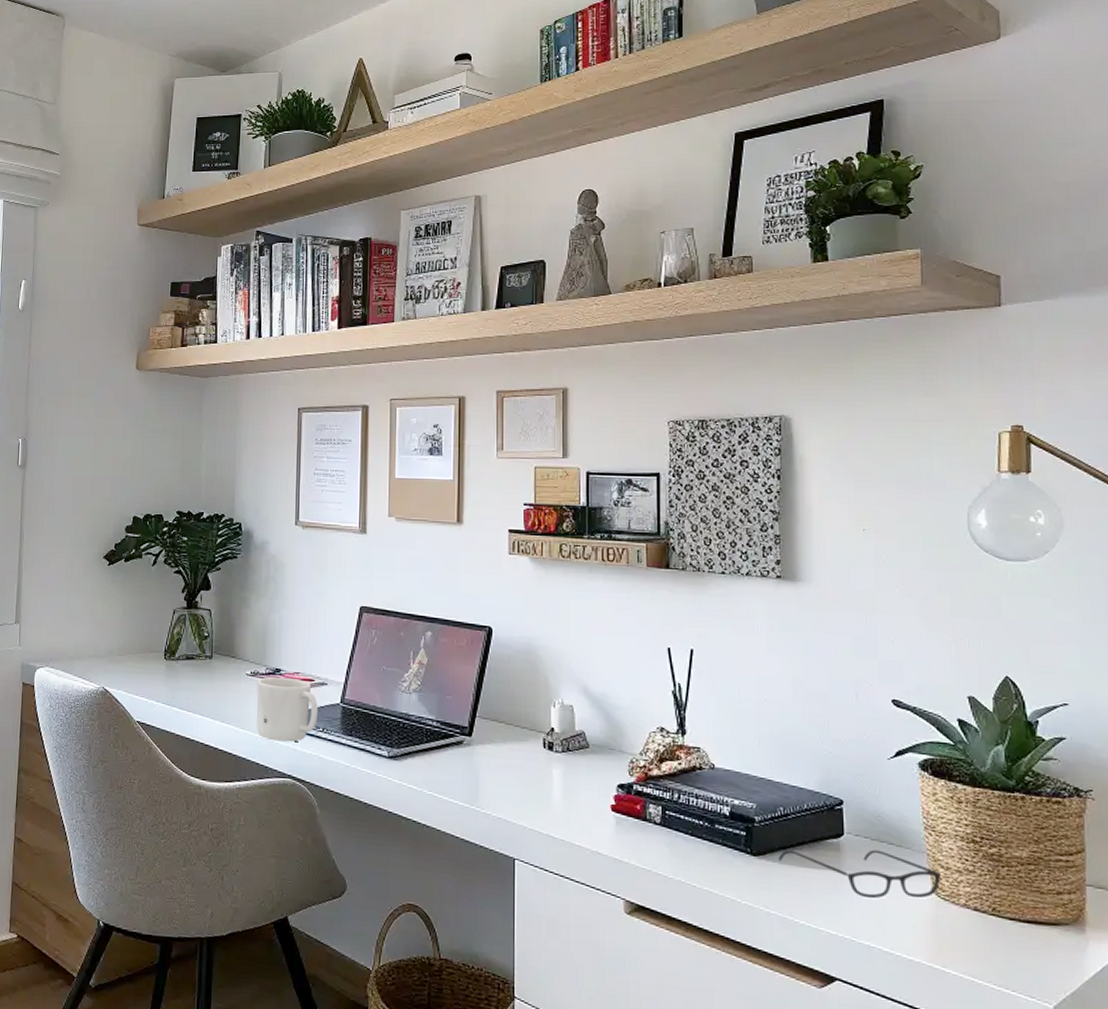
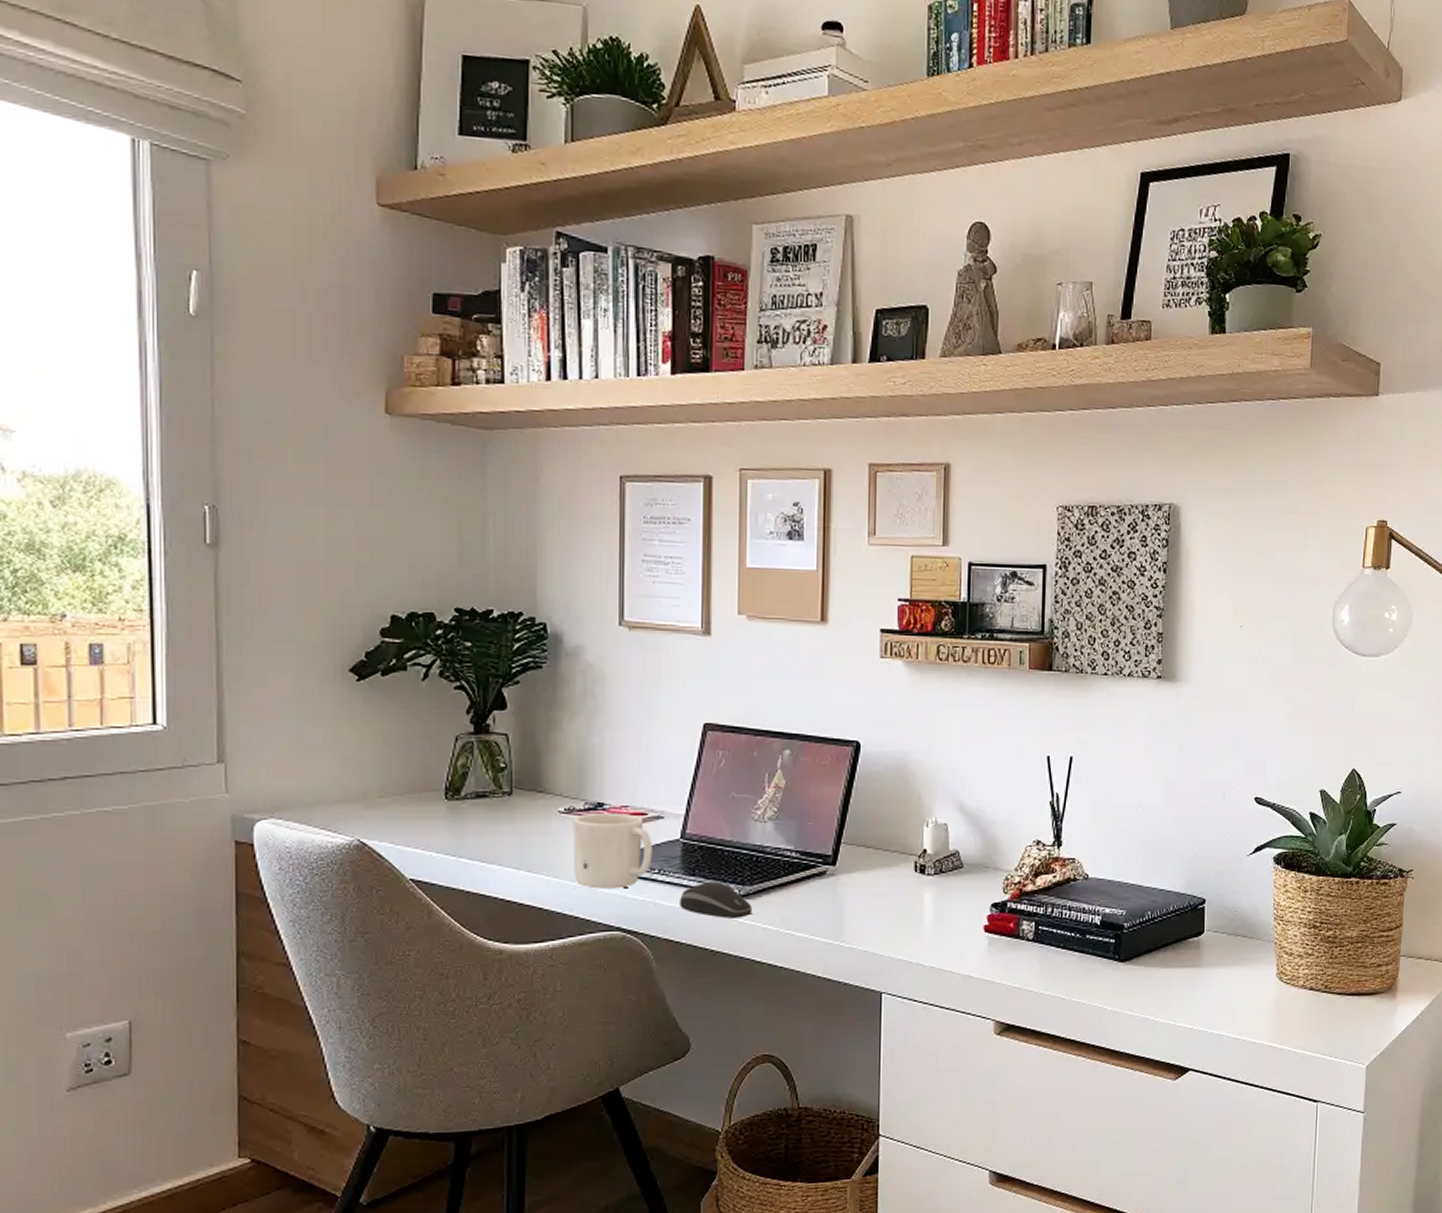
computer mouse: none [339,743,399,778] -> present [680,882,752,920]
eyeglasses: present [778,849,942,899] -> none [1144,943,1286,991]

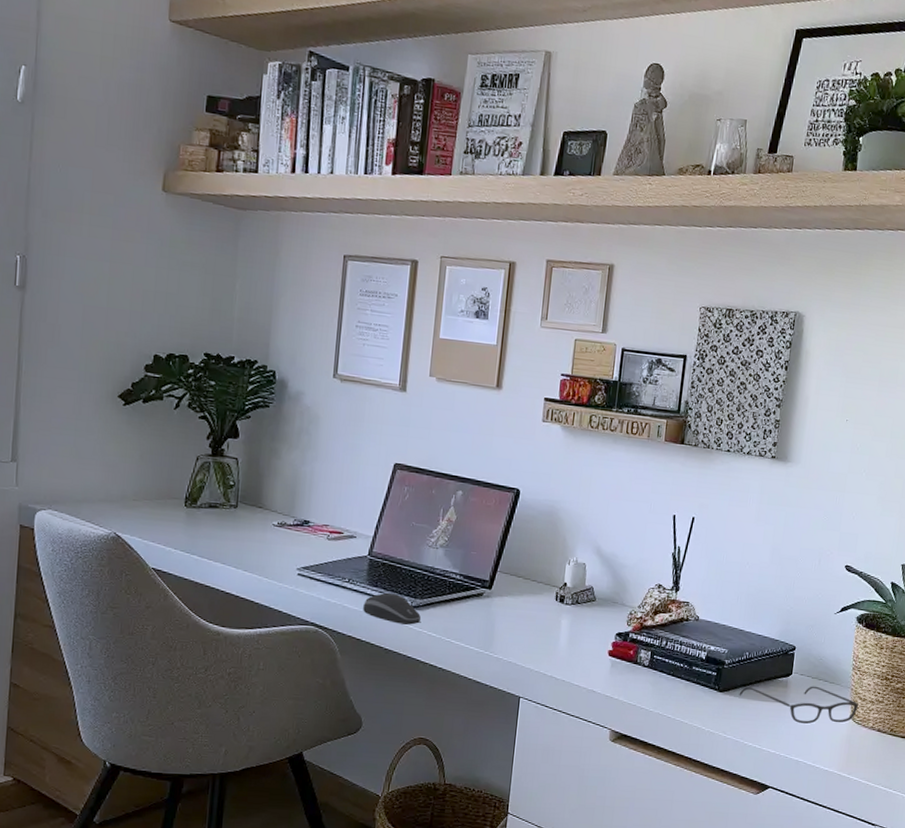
mug: present [573,814,652,889] -> none [281,528,345,592]
eyeglasses: none [1144,943,1286,991] -> present [739,686,859,725]

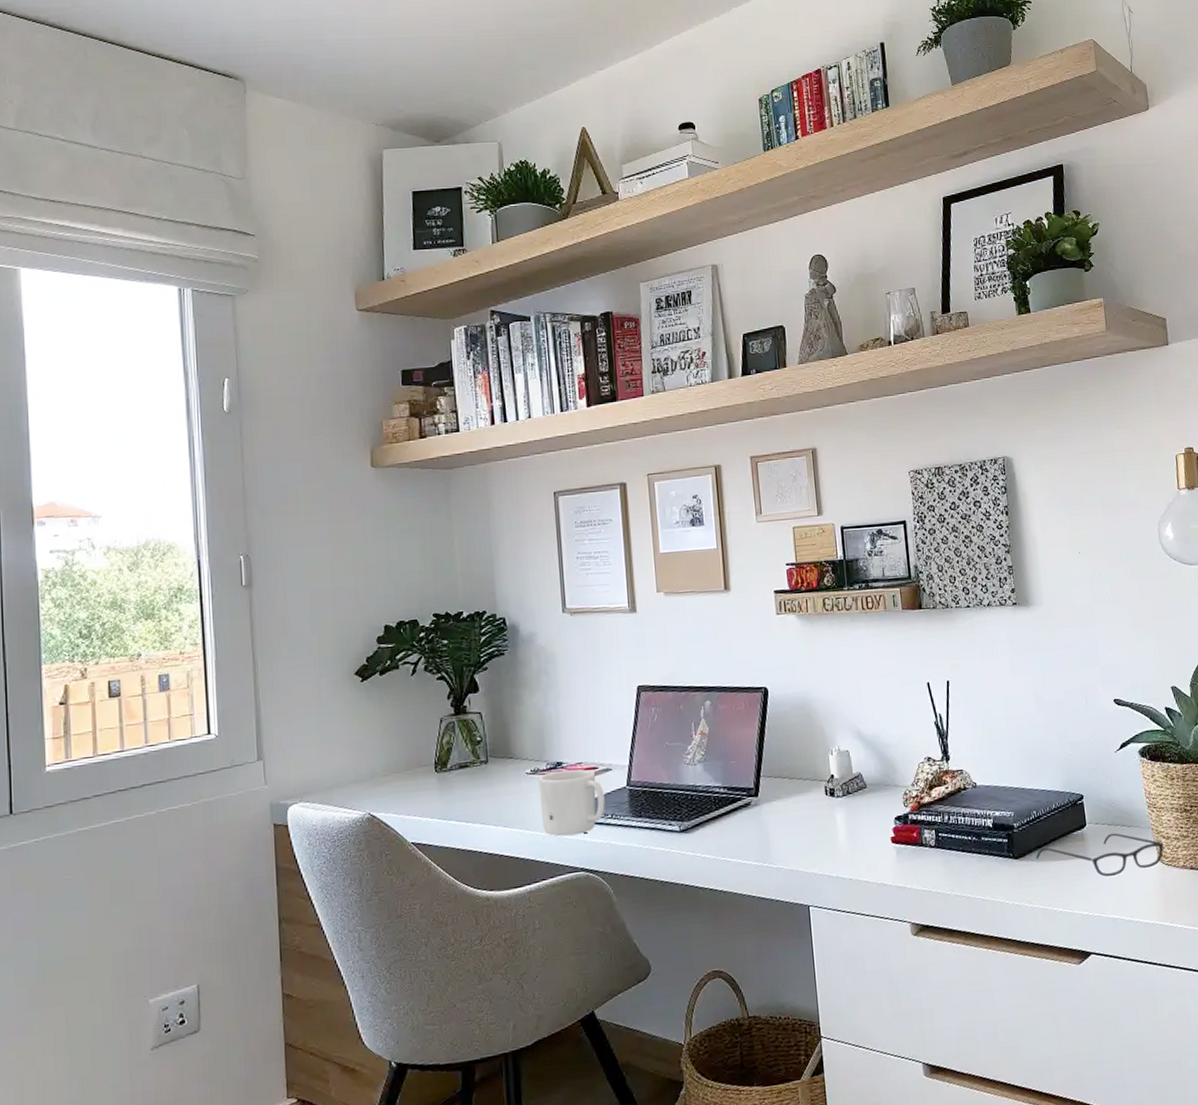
mug: none [281,528,345,592] -> present [538,769,605,837]
computer mouse: present [363,593,421,626] -> none [631,821,692,853]

